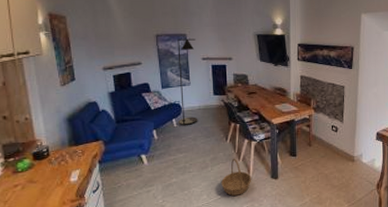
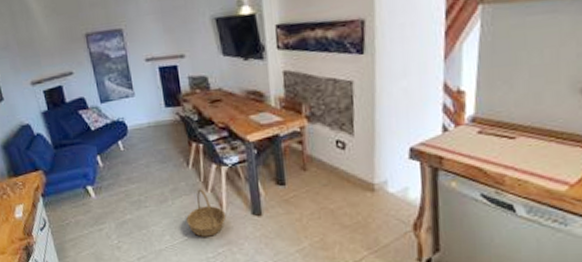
floor lamp: present [177,38,197,125] -> none [112,33,148,148]

